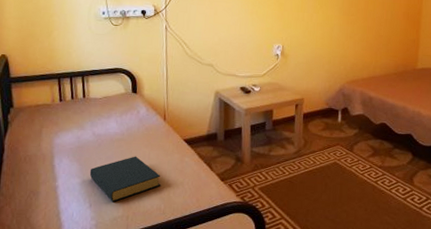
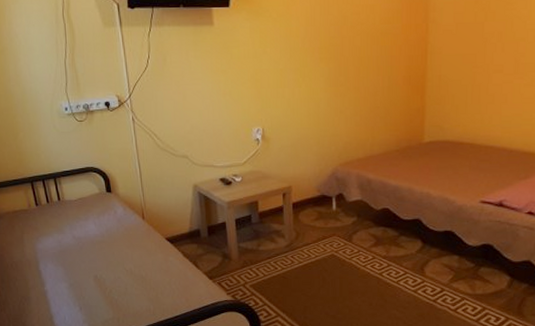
hardback book: present [89,156,161,202] -> none [75,258,147,304]

